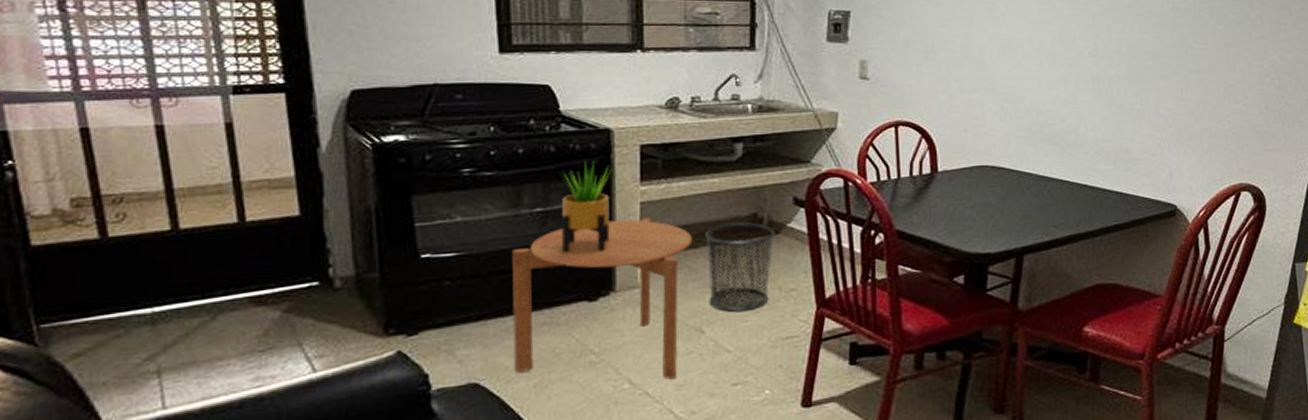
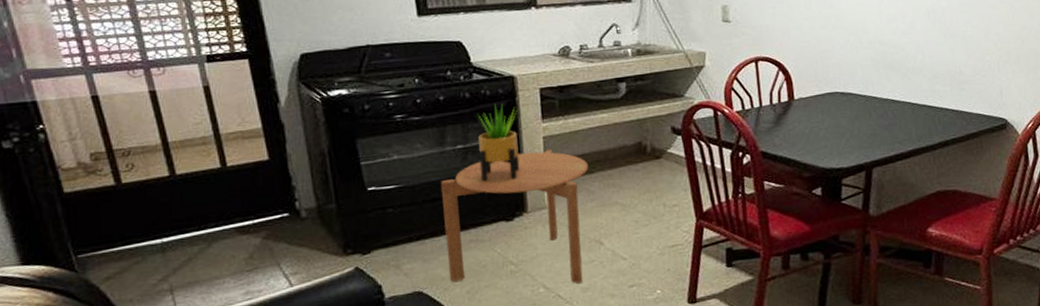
waste bin: present [705,222,776,313] -> none [599,150,658,227]

